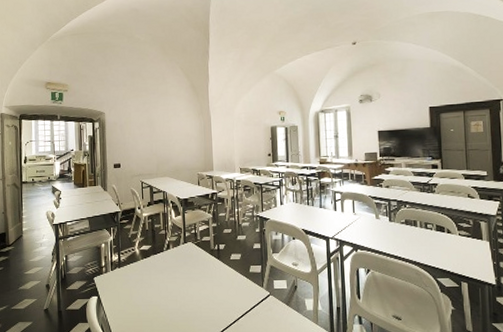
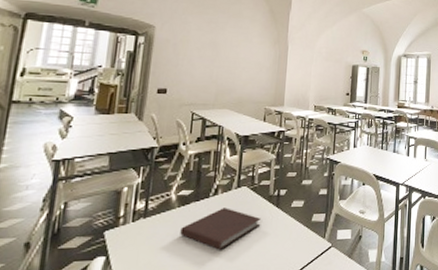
notebook: none [146,260,207,295] -> present [180,208,262,250]

